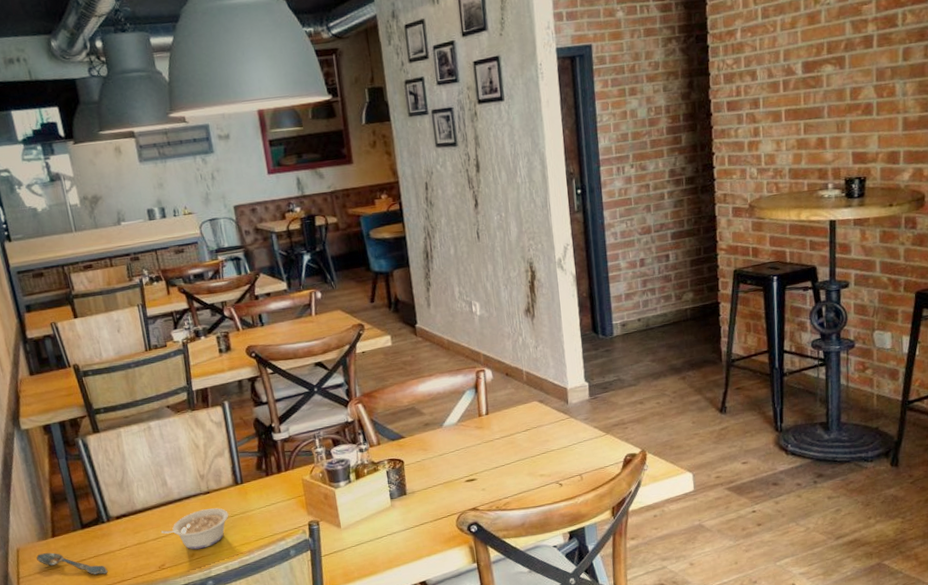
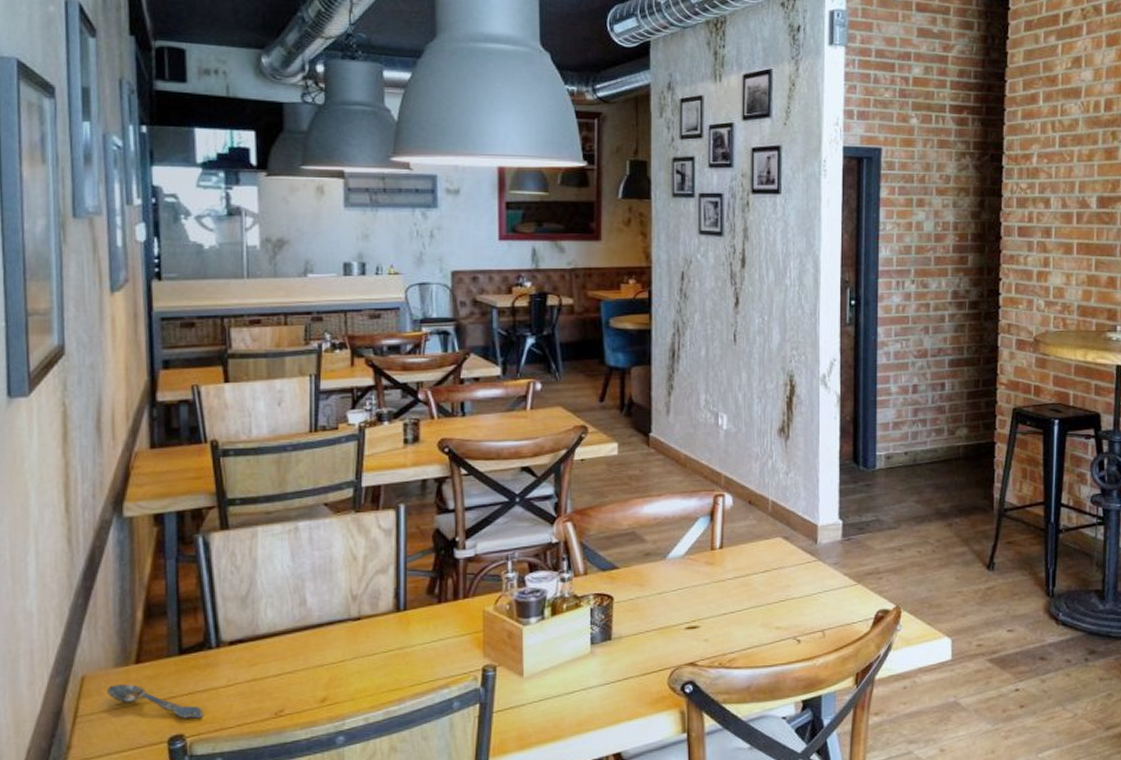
legume: present [160,508,229,550] -> none [286,639,381,693]

